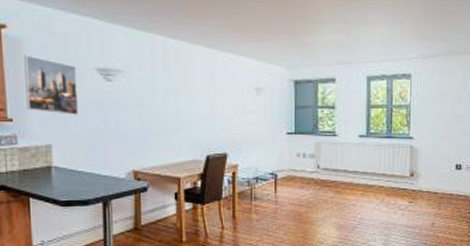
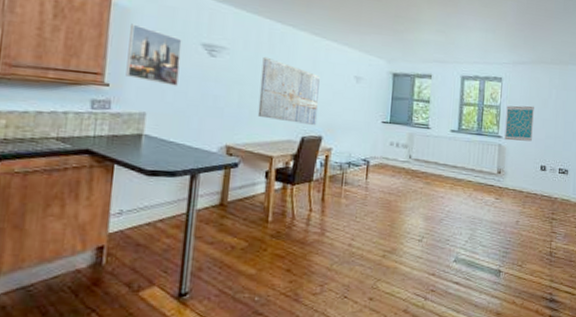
wall art: none [159,76,221,143] -> present [257,56,320,126]
wall art: none [416,102,447,141] -> present [504,105,534,142]

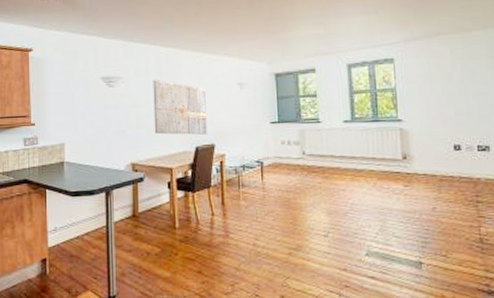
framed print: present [126,23,182,86] -> none [45,70,86,118]
wall art: present [504,105,534,142] -> none [403,82,439,123]

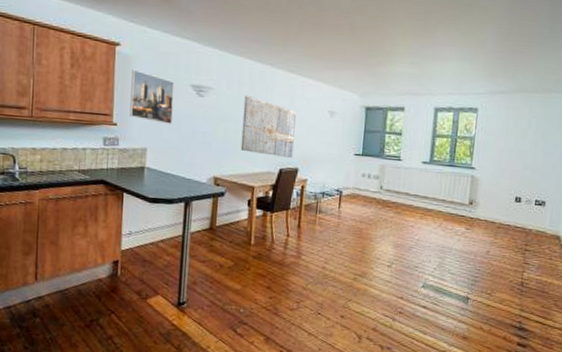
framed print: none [45,70,86,118] -> present [130,69,175,124]

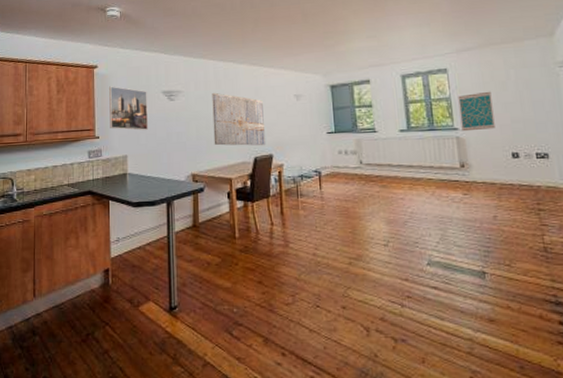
wall art: none [478,136,511,173] -> present [458,91,495,132]

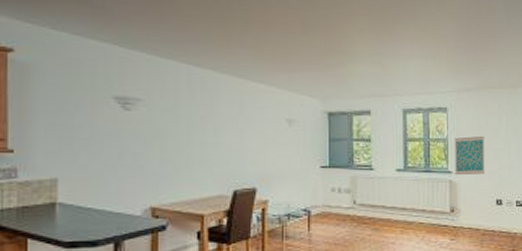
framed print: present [109,86,148,130] -> none [31,80,91,146]
wall art: present [212,92,266,146] -> none [183,105,249,178]

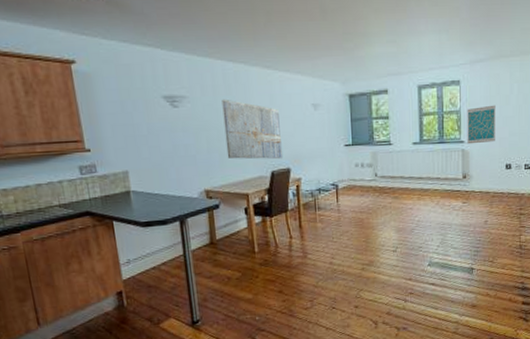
wall art: none [183,105,249,178] -> present [222,99,283,160]

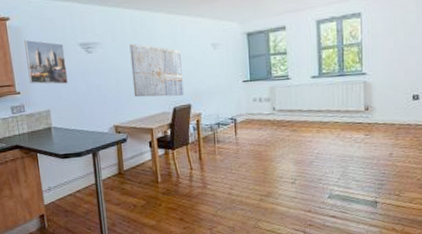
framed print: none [95,87,150,142] -> present [24,39,68,85]
wall art: present [467,105,496,145] -> none [369,35,400,76]

